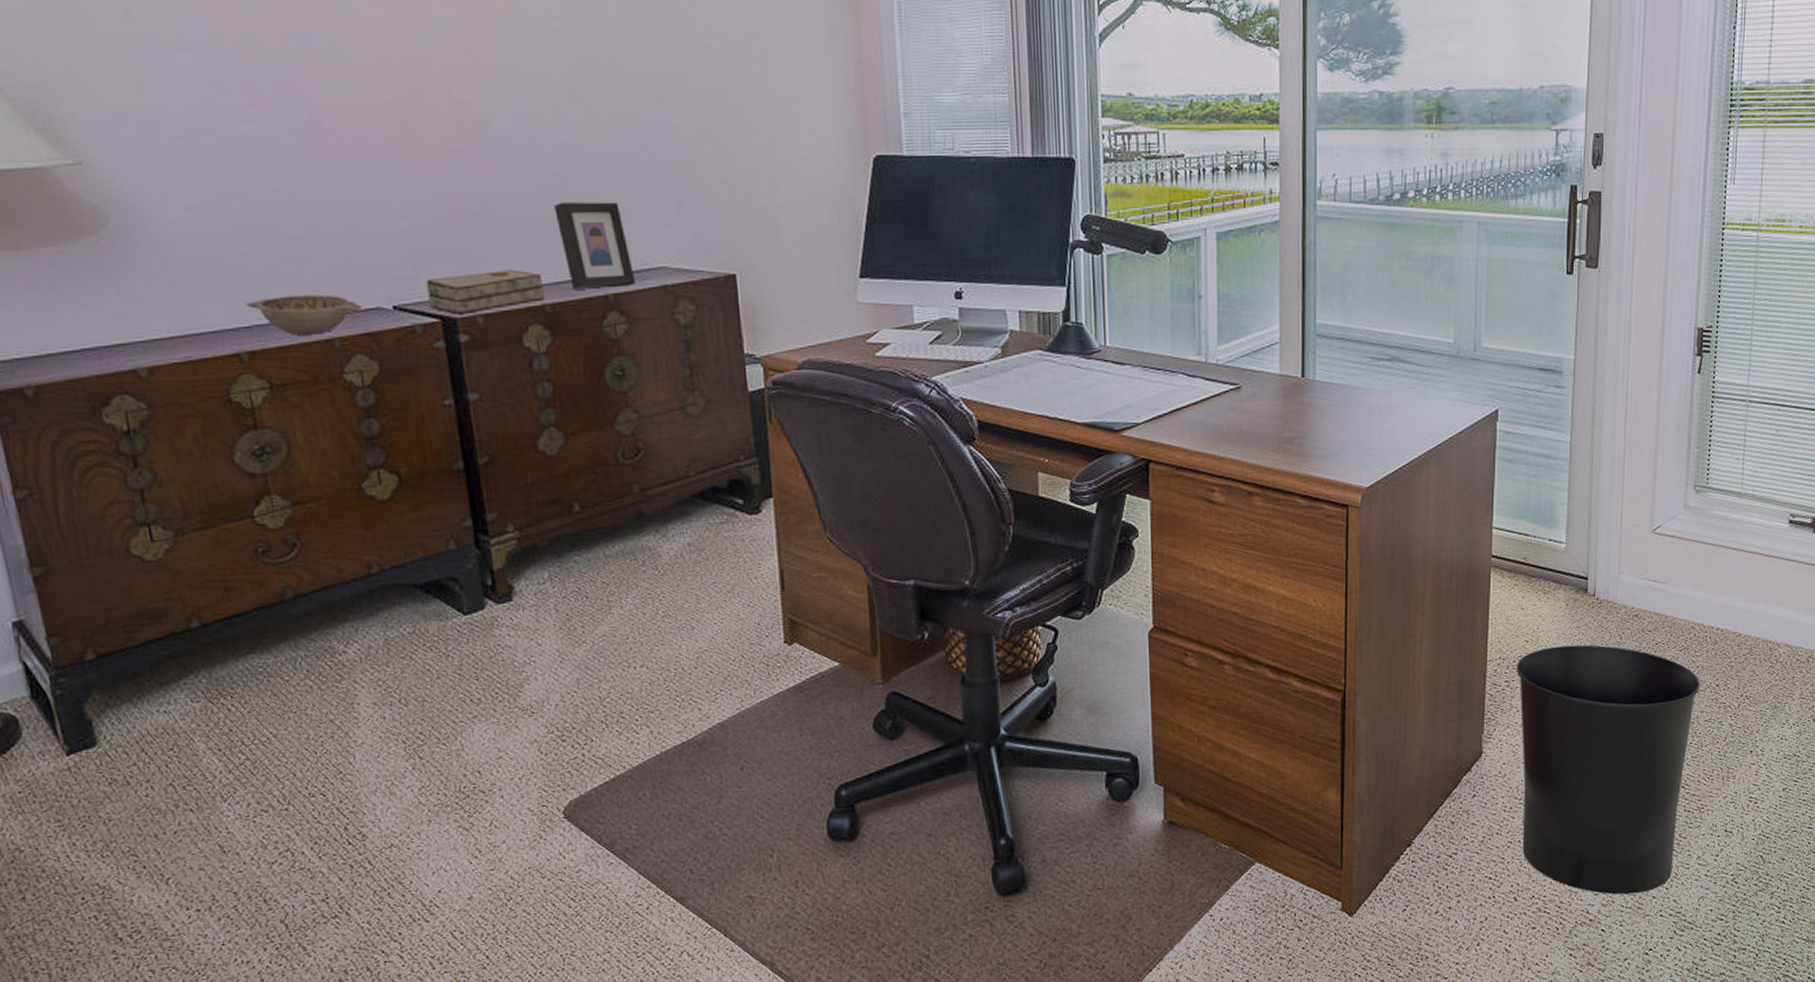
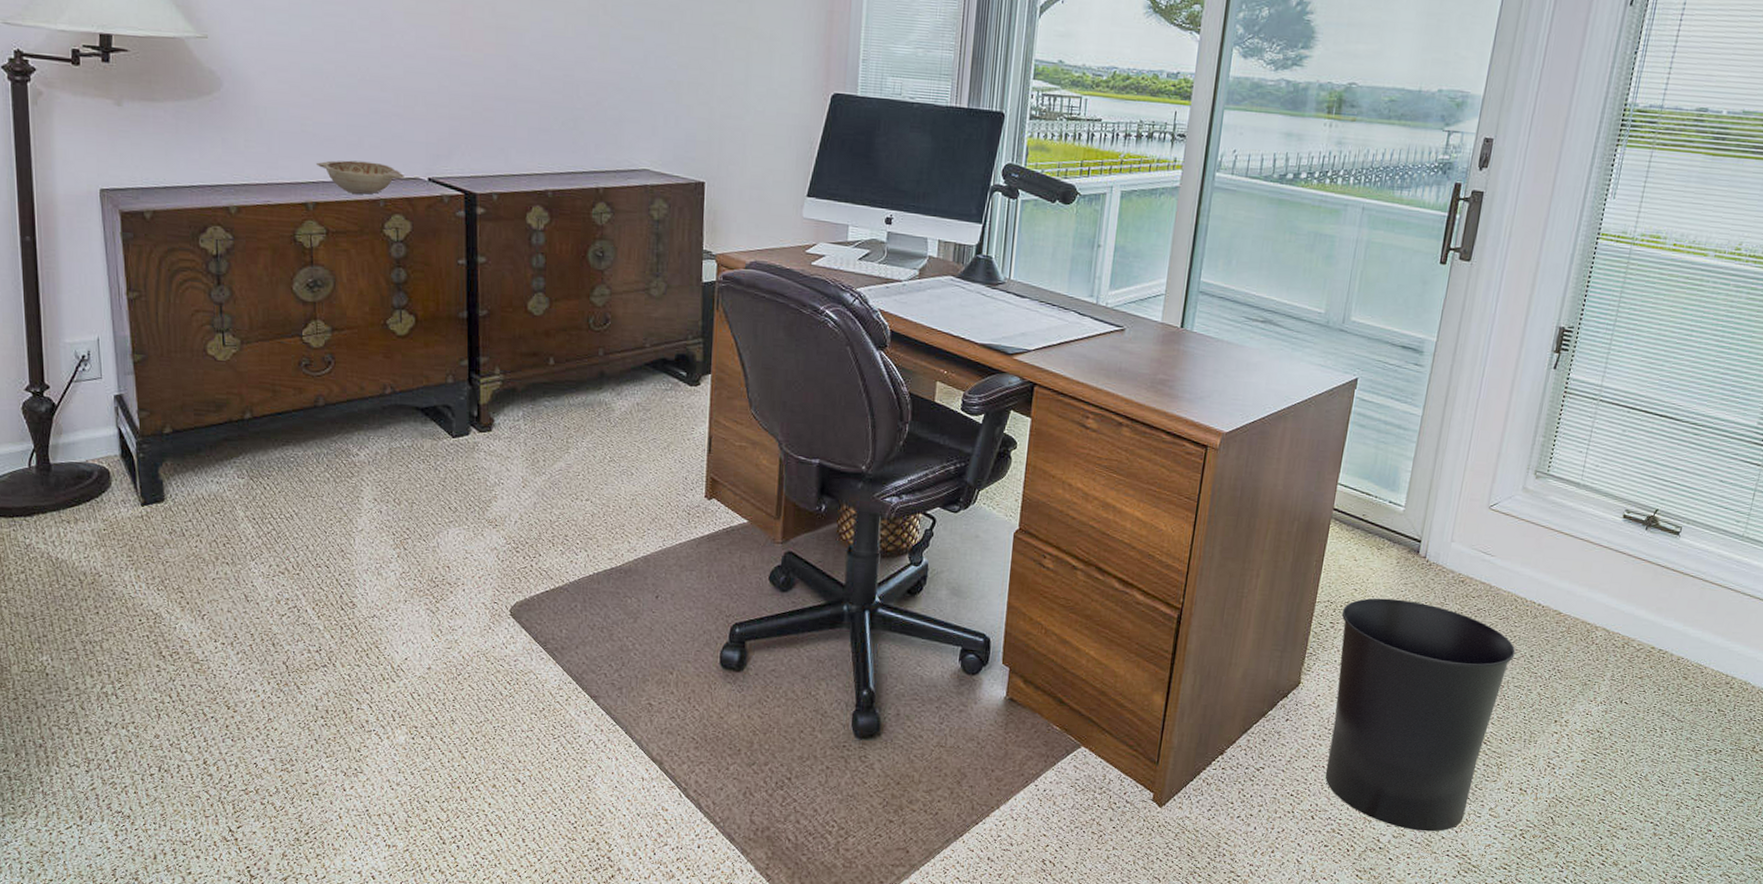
decorative box: present [426,269,546,314] -> none [456,157,549,191]
picture frame: present [554,202,637,289] -> none [565,107,623,183]

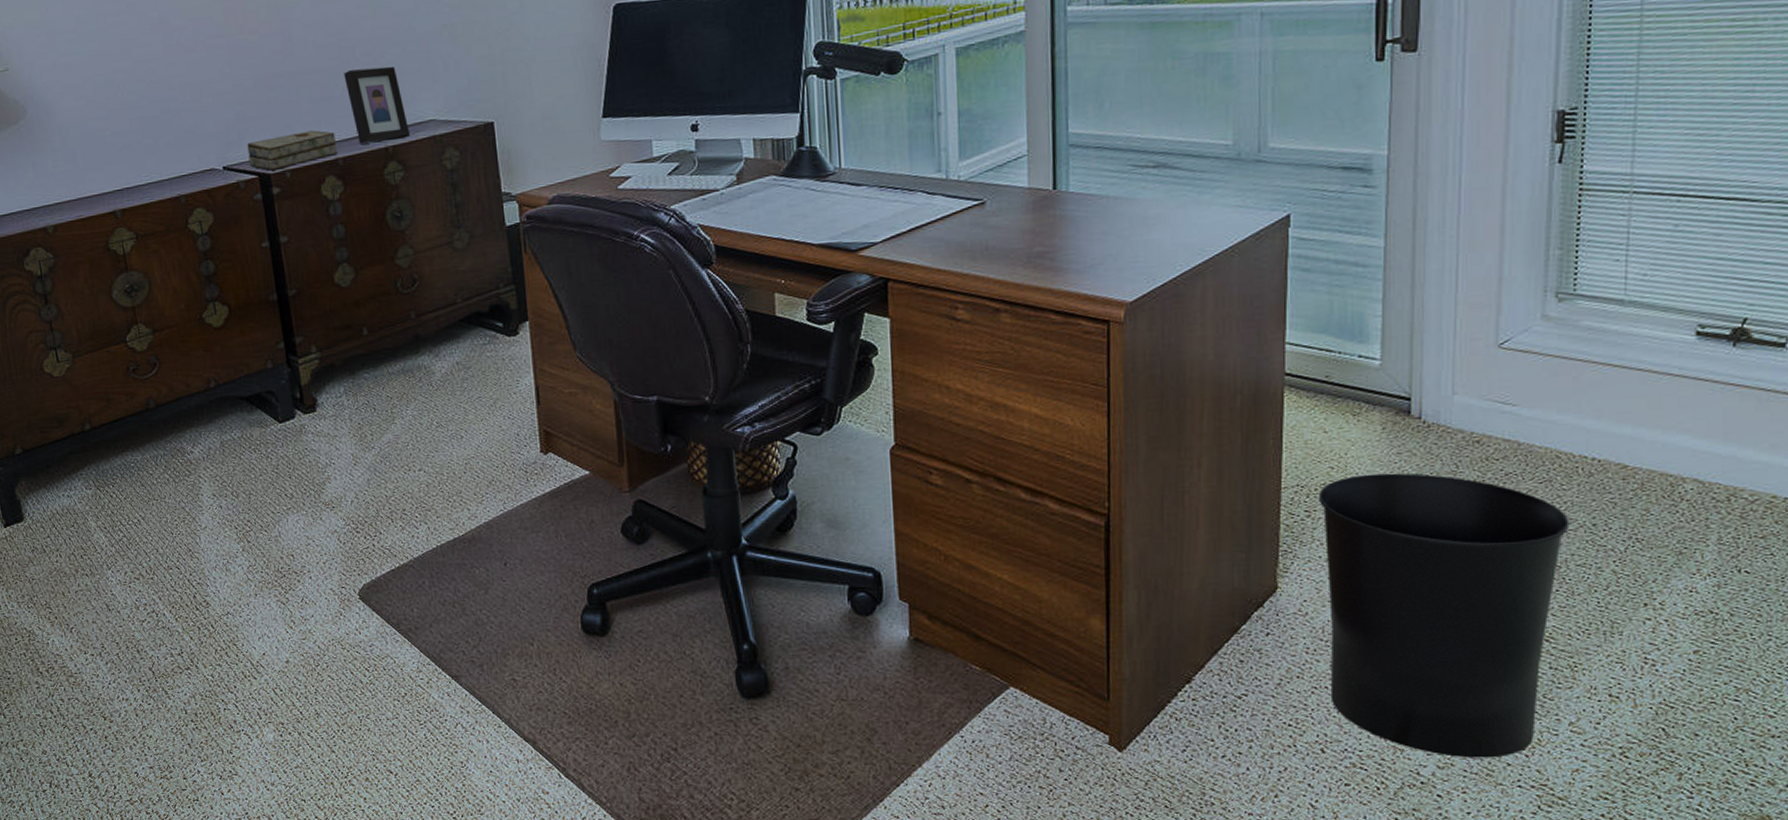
decorative bowl: present [315,160,404,195] -> none [118,160,201,195]
decorative box: none [456,157,549,191] -> present [247,130,338,171]
picture frame: none [565,107,623,183] -> present [344,66,411,144]

